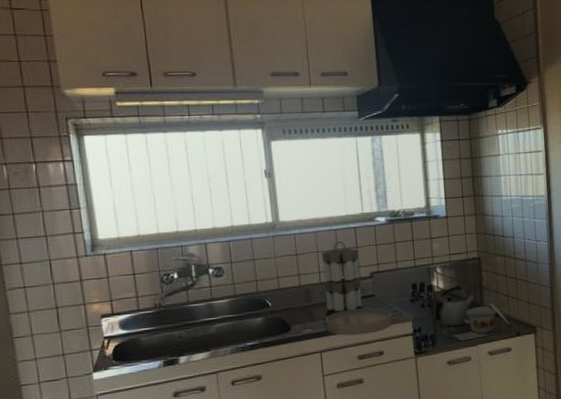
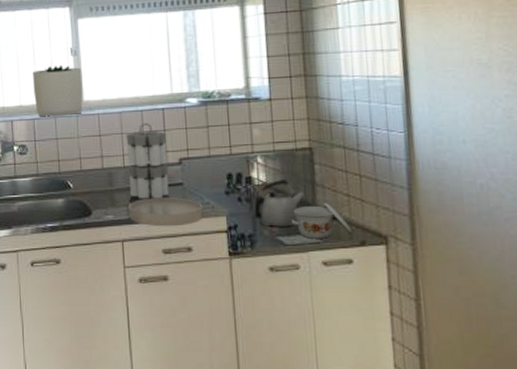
planter: none [225,186,279,239] -> present [32,65,83,117]

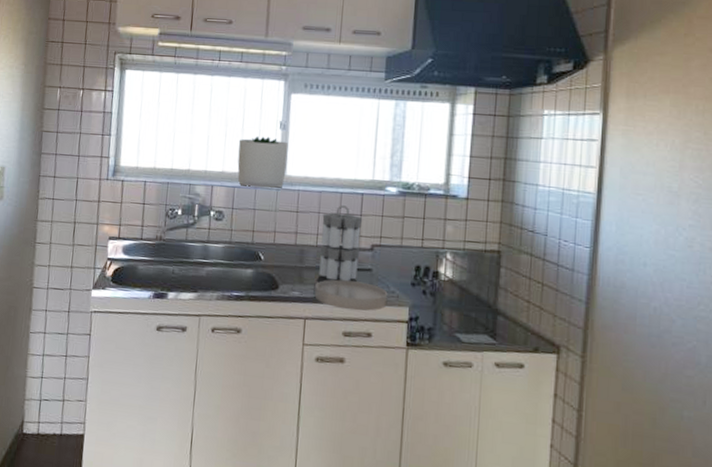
kettle: present [254,180,305,227] -> none [436,278,487,325]
cooking pot: present [291,202,352,239] -> none [470,306,528,341]

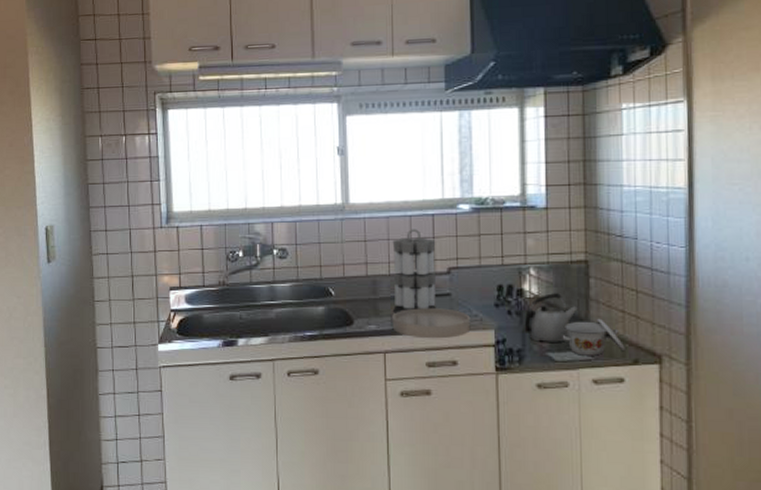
planter: present [237,136,289,189] -> none [295,164,349,220]
kettle: none [436,278,487,325] -> present [524,293,578,342]
cooking pot: none [470,306,528,341] -> present [562,318,625,356]

